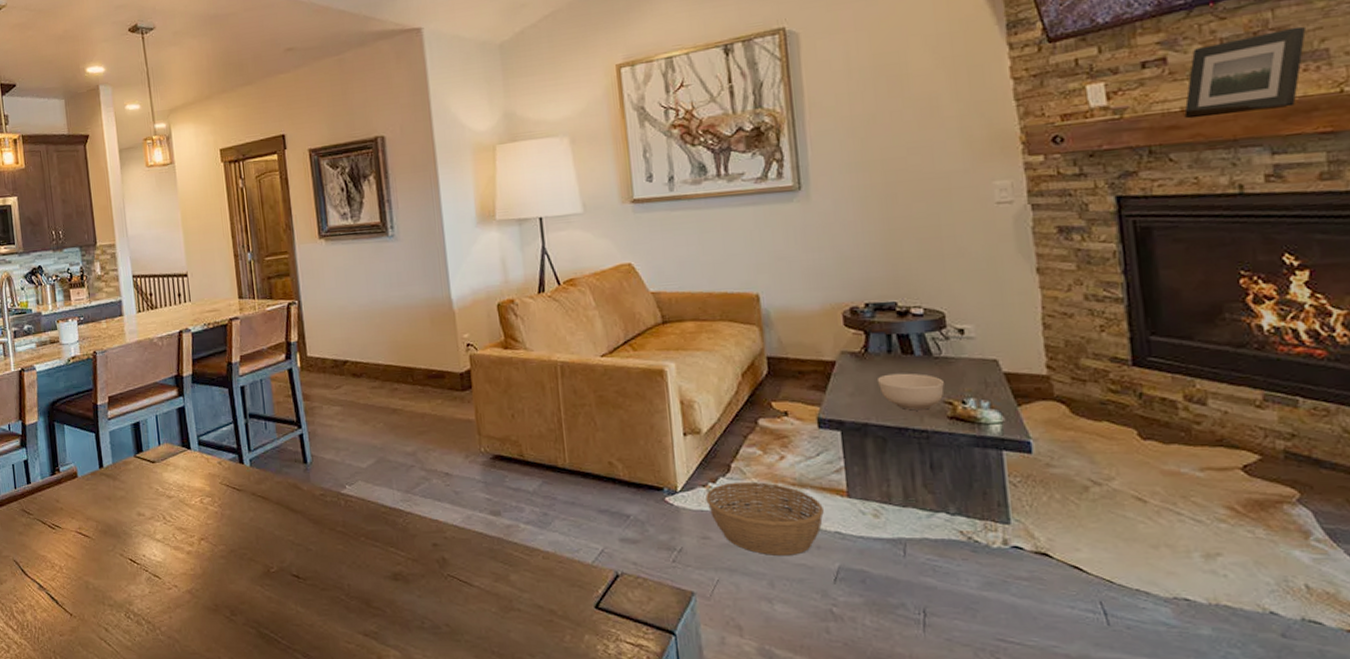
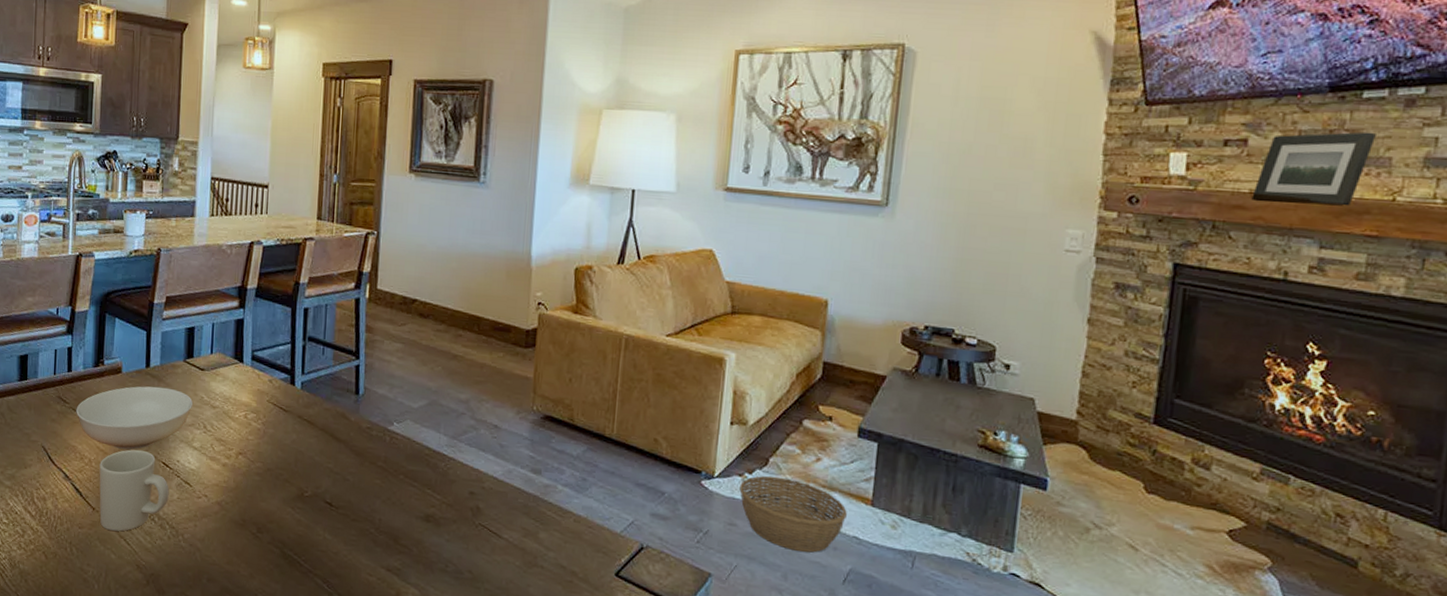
bowl: none [40,485,150,552] -> present [76,386,194,450]
mug: none [70,551,141,634] -> present [99,449,169,532]
bowl: present [876,373,945,411] -> none [920,396,981,436]

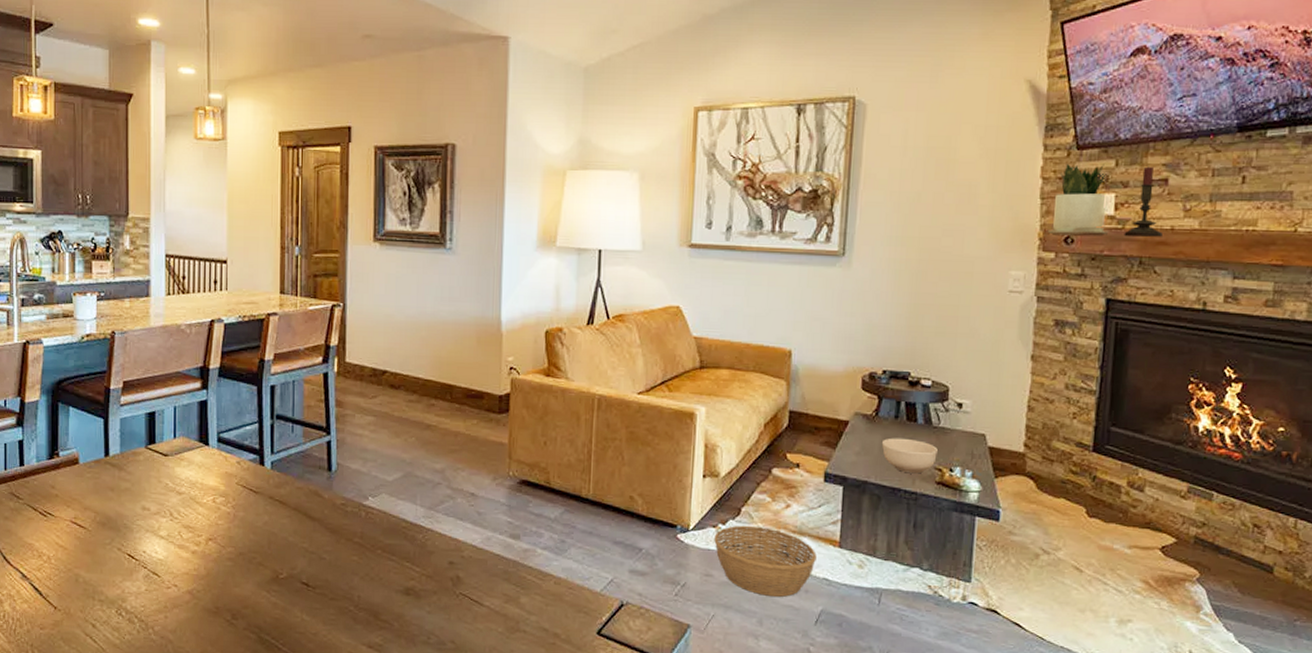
bowl: present [76,386,194,450] -> none [31,475,158,544]
mug: present [99,449,169,532] -> none [59,543,136,629]
bowl: none [920,396,981,436] -> present [881,438,938,474]
planter: none [1109,119,1179,197] -> present [1047,163,1109,237]
candle: none [1195,124,1240,201] -> present [1124,165,1163,237]
picture frame: present [1251,132,1376,207] -> none [1173,168,1279,239]

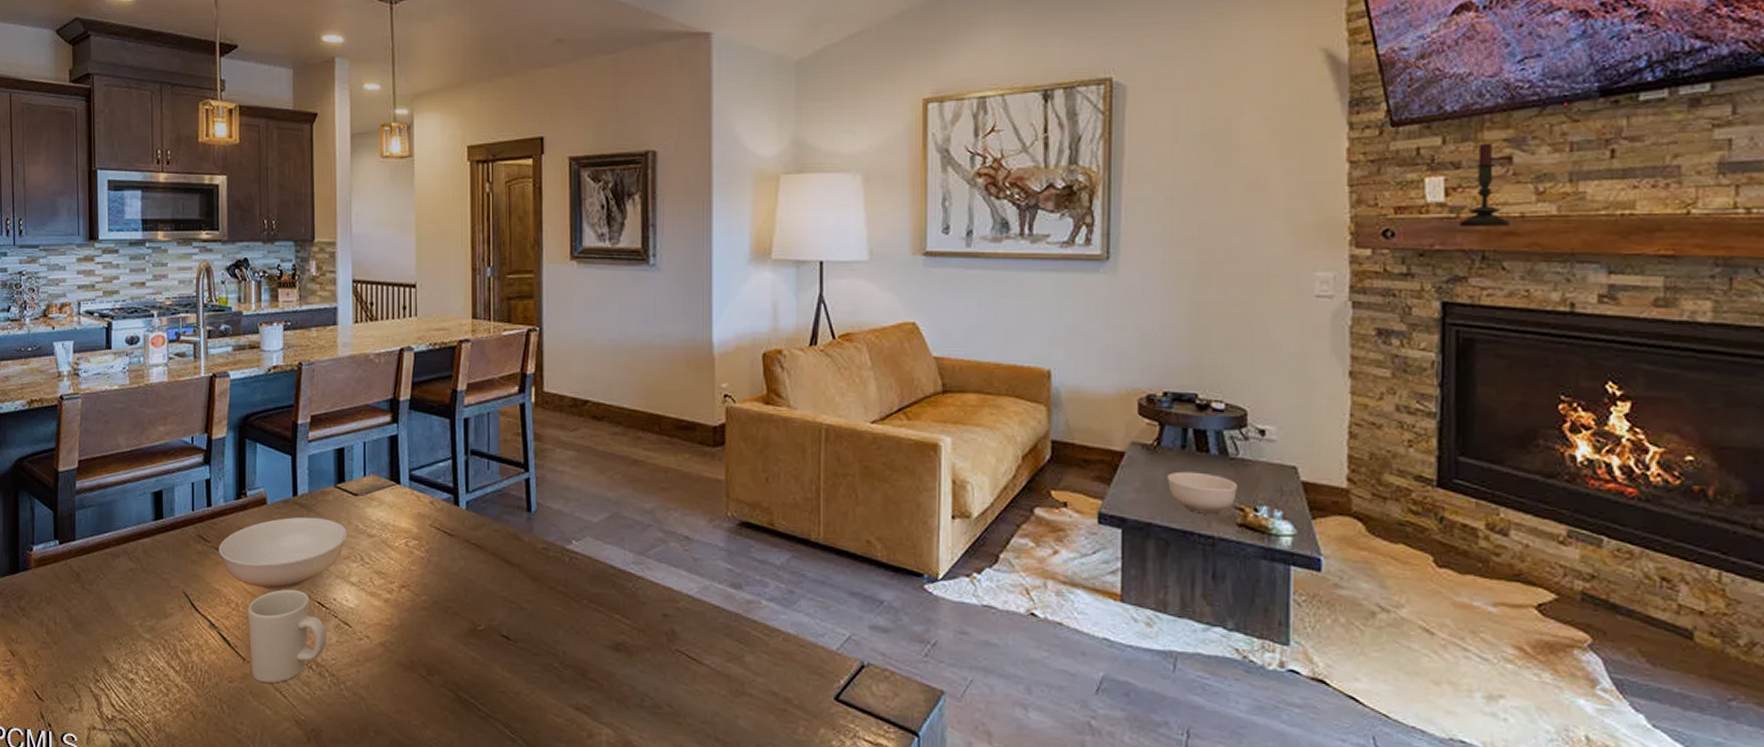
bowl: none [31,475,158,544] -> present [218,516,348,591]
mug: none [59,543,136,629] -> present [248,590,327,683]
basket: present [714,525,817,597] -> none [968,574,1093,660]
planter: present [1047,163,1109,237] -> none [1360,142,1440,228]

